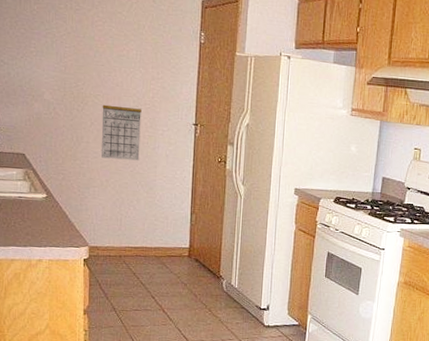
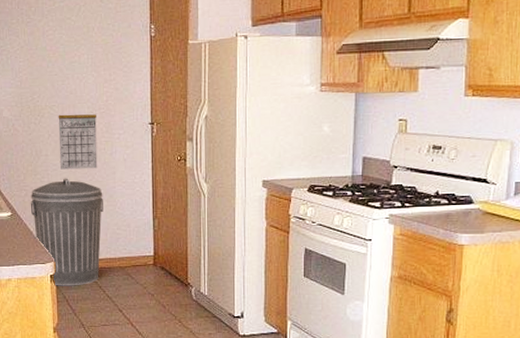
trash can: none [67,166,143,271] -> present [30,178,103,286]

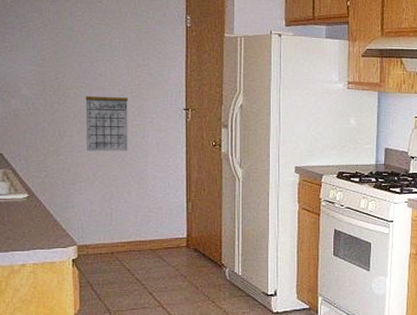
trash can: present [30,178,103,286] -> none [50,160,134,271]

